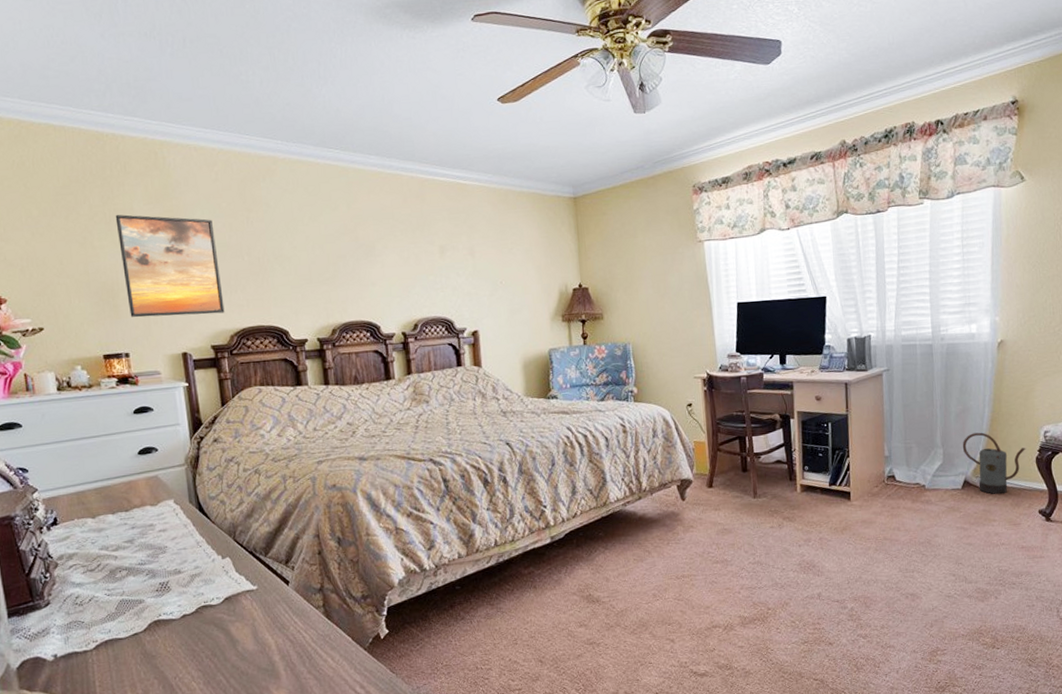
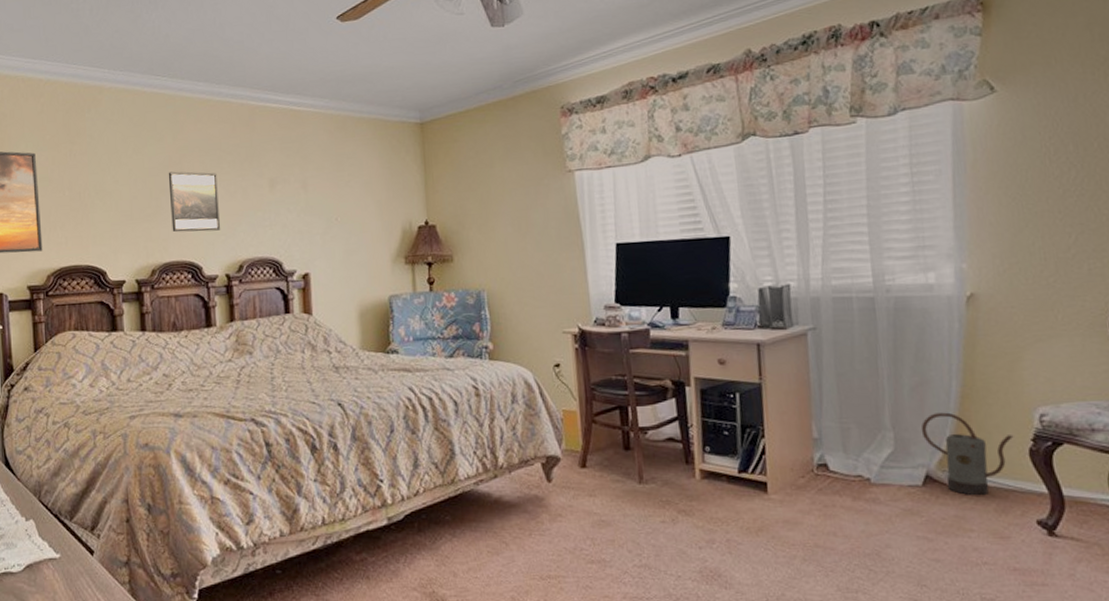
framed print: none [344,238,396,295] -> present [168,171,221,233]

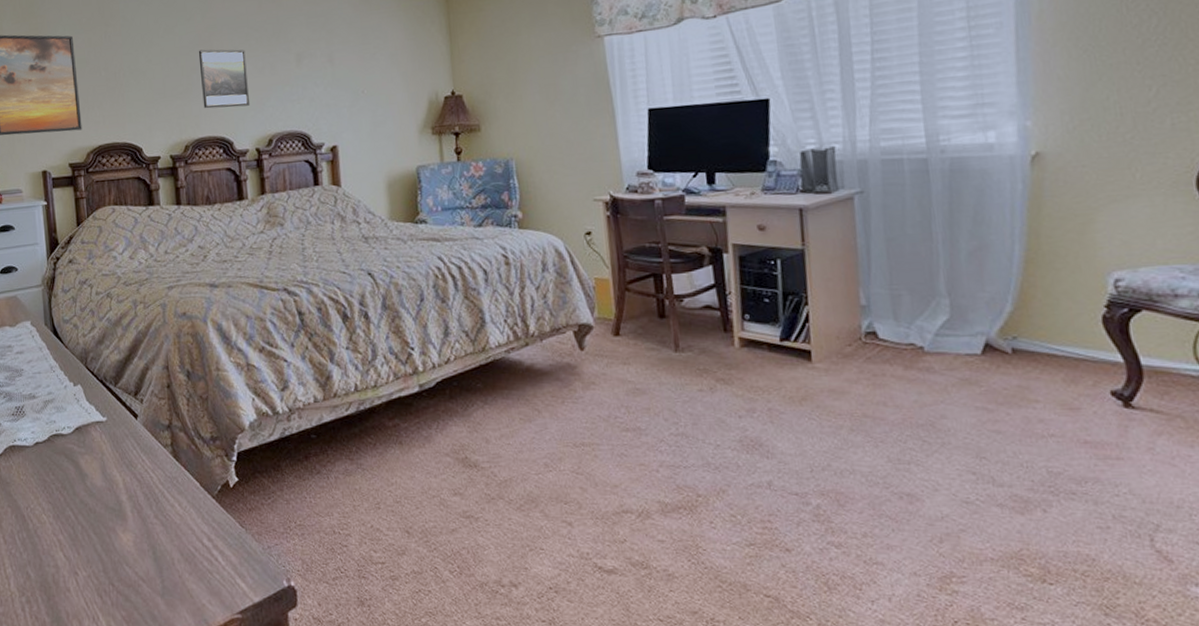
watering can: present [920,412,1014,496] -> none [979,278,1085,366]

